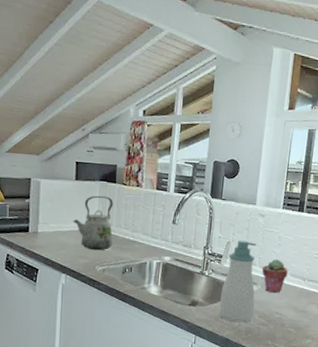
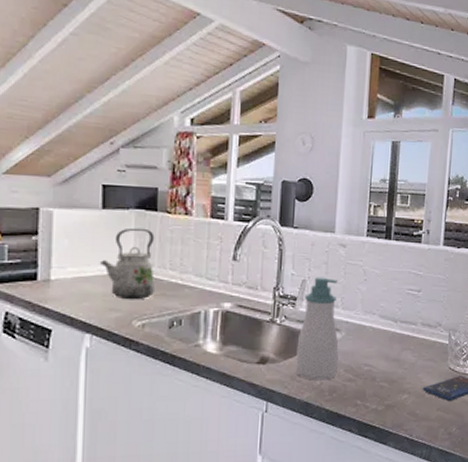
potted succulent: present [261,259,288,293] -> none [345,298,377,340]

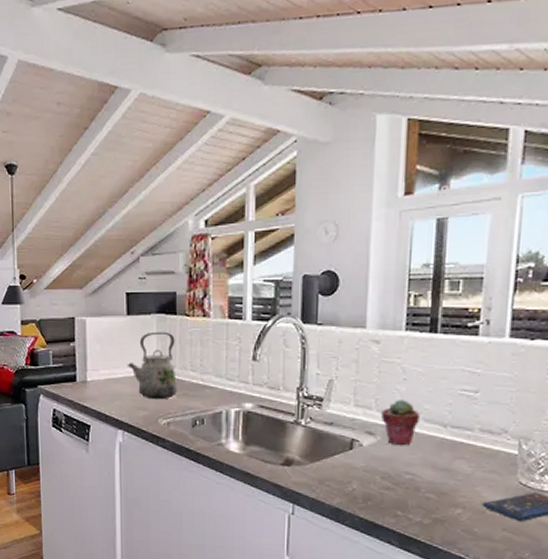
soap bottle: present [295,277,339,381] -> none [324,376,374,487]
potted succulent: none [345,298,377,340] -> present [380,400,420,446]

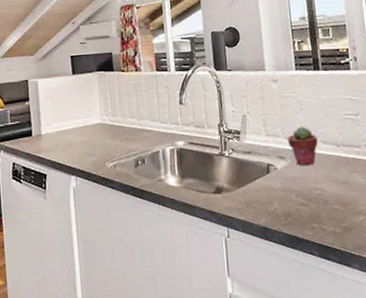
kettle: present [127,331,178,400] -> none [75,86,121,146]

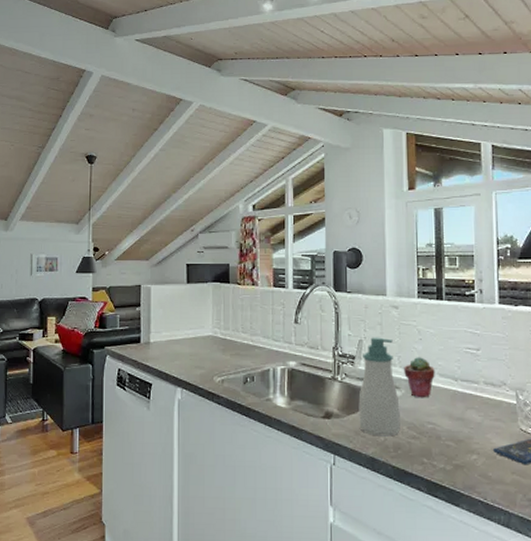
soap bottle: none [246,111,289,206] -> present [358,337,400,437]

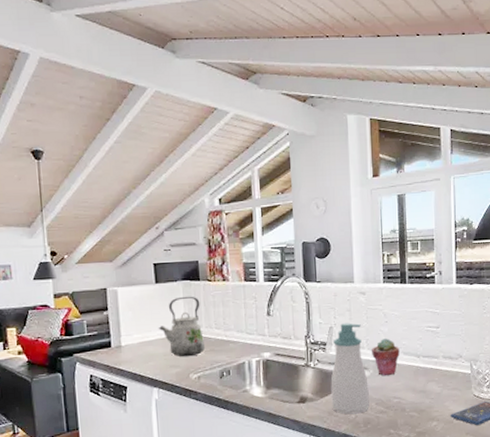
kettle: none [186,298,231,359] -> present [158,296,206,357]

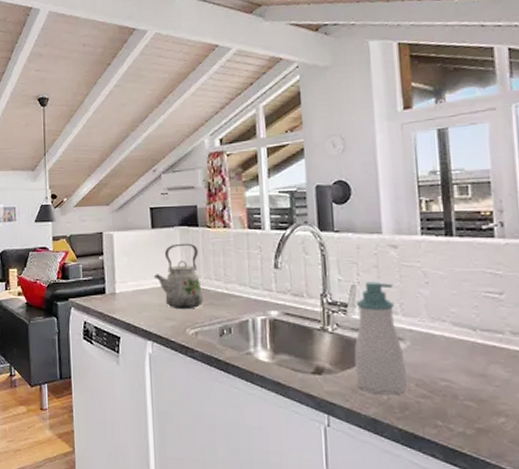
potted succulent: present [370,338,400,376] -> none [406,304,447,351]

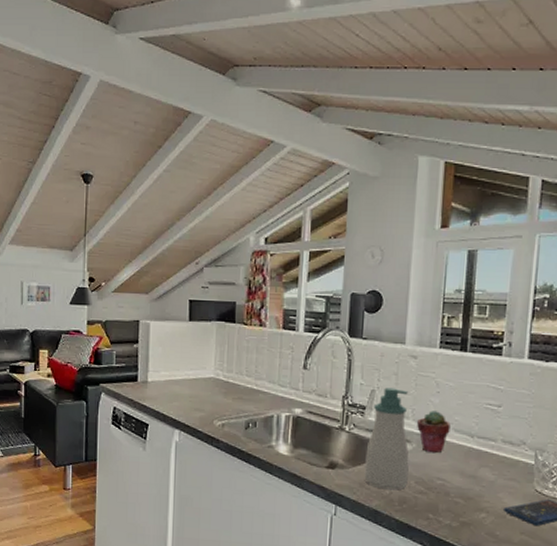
kettle: present [153,243,204,310] -> none [186,337,234,402]
potted succulent: none [406,304,447,351] -> present [416,411,451,453]

